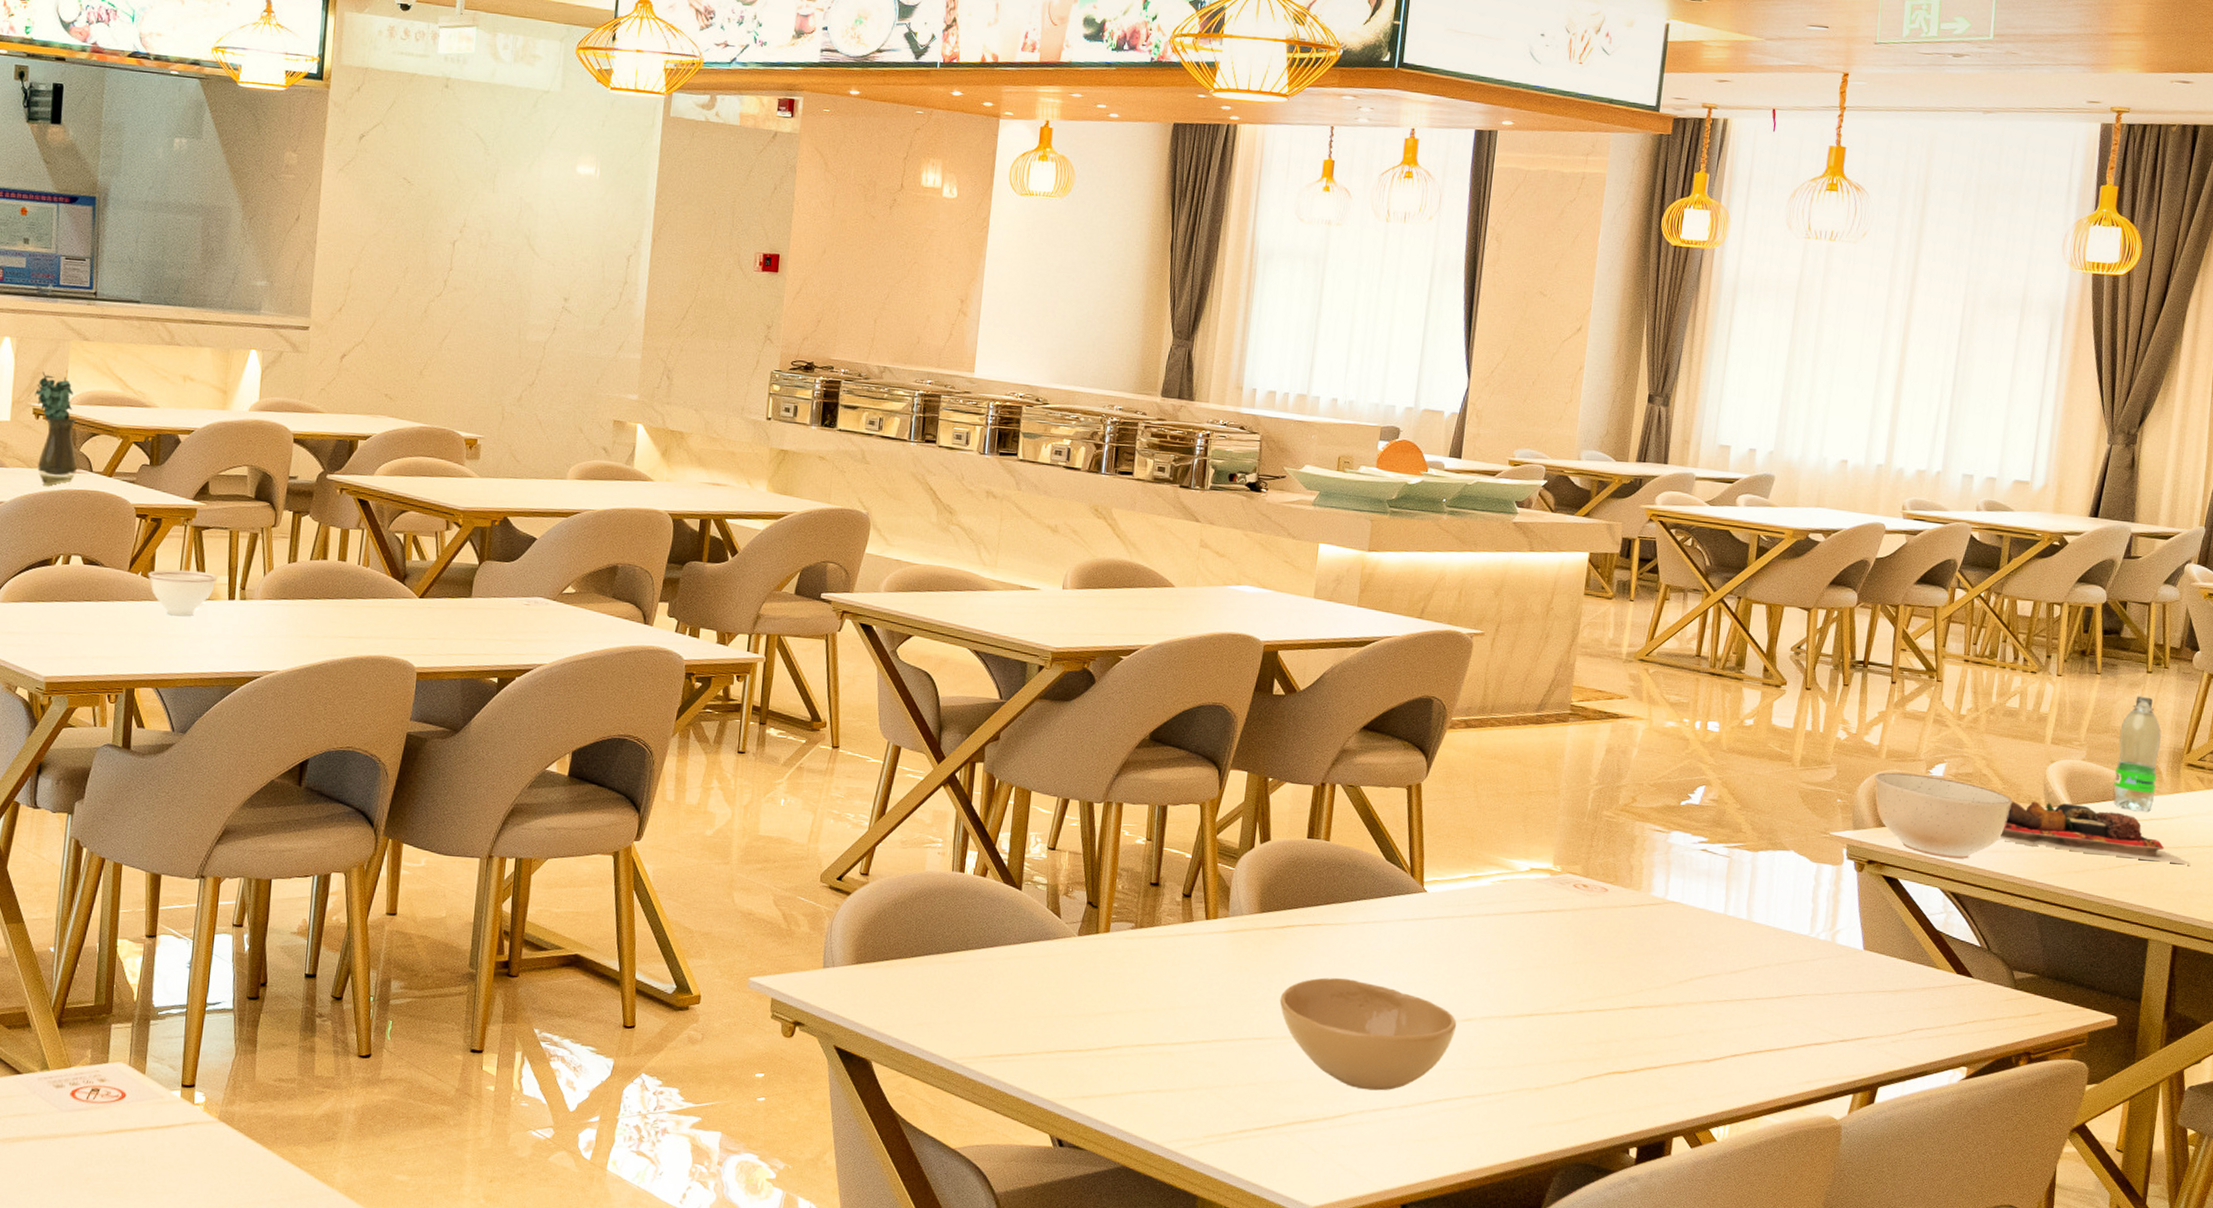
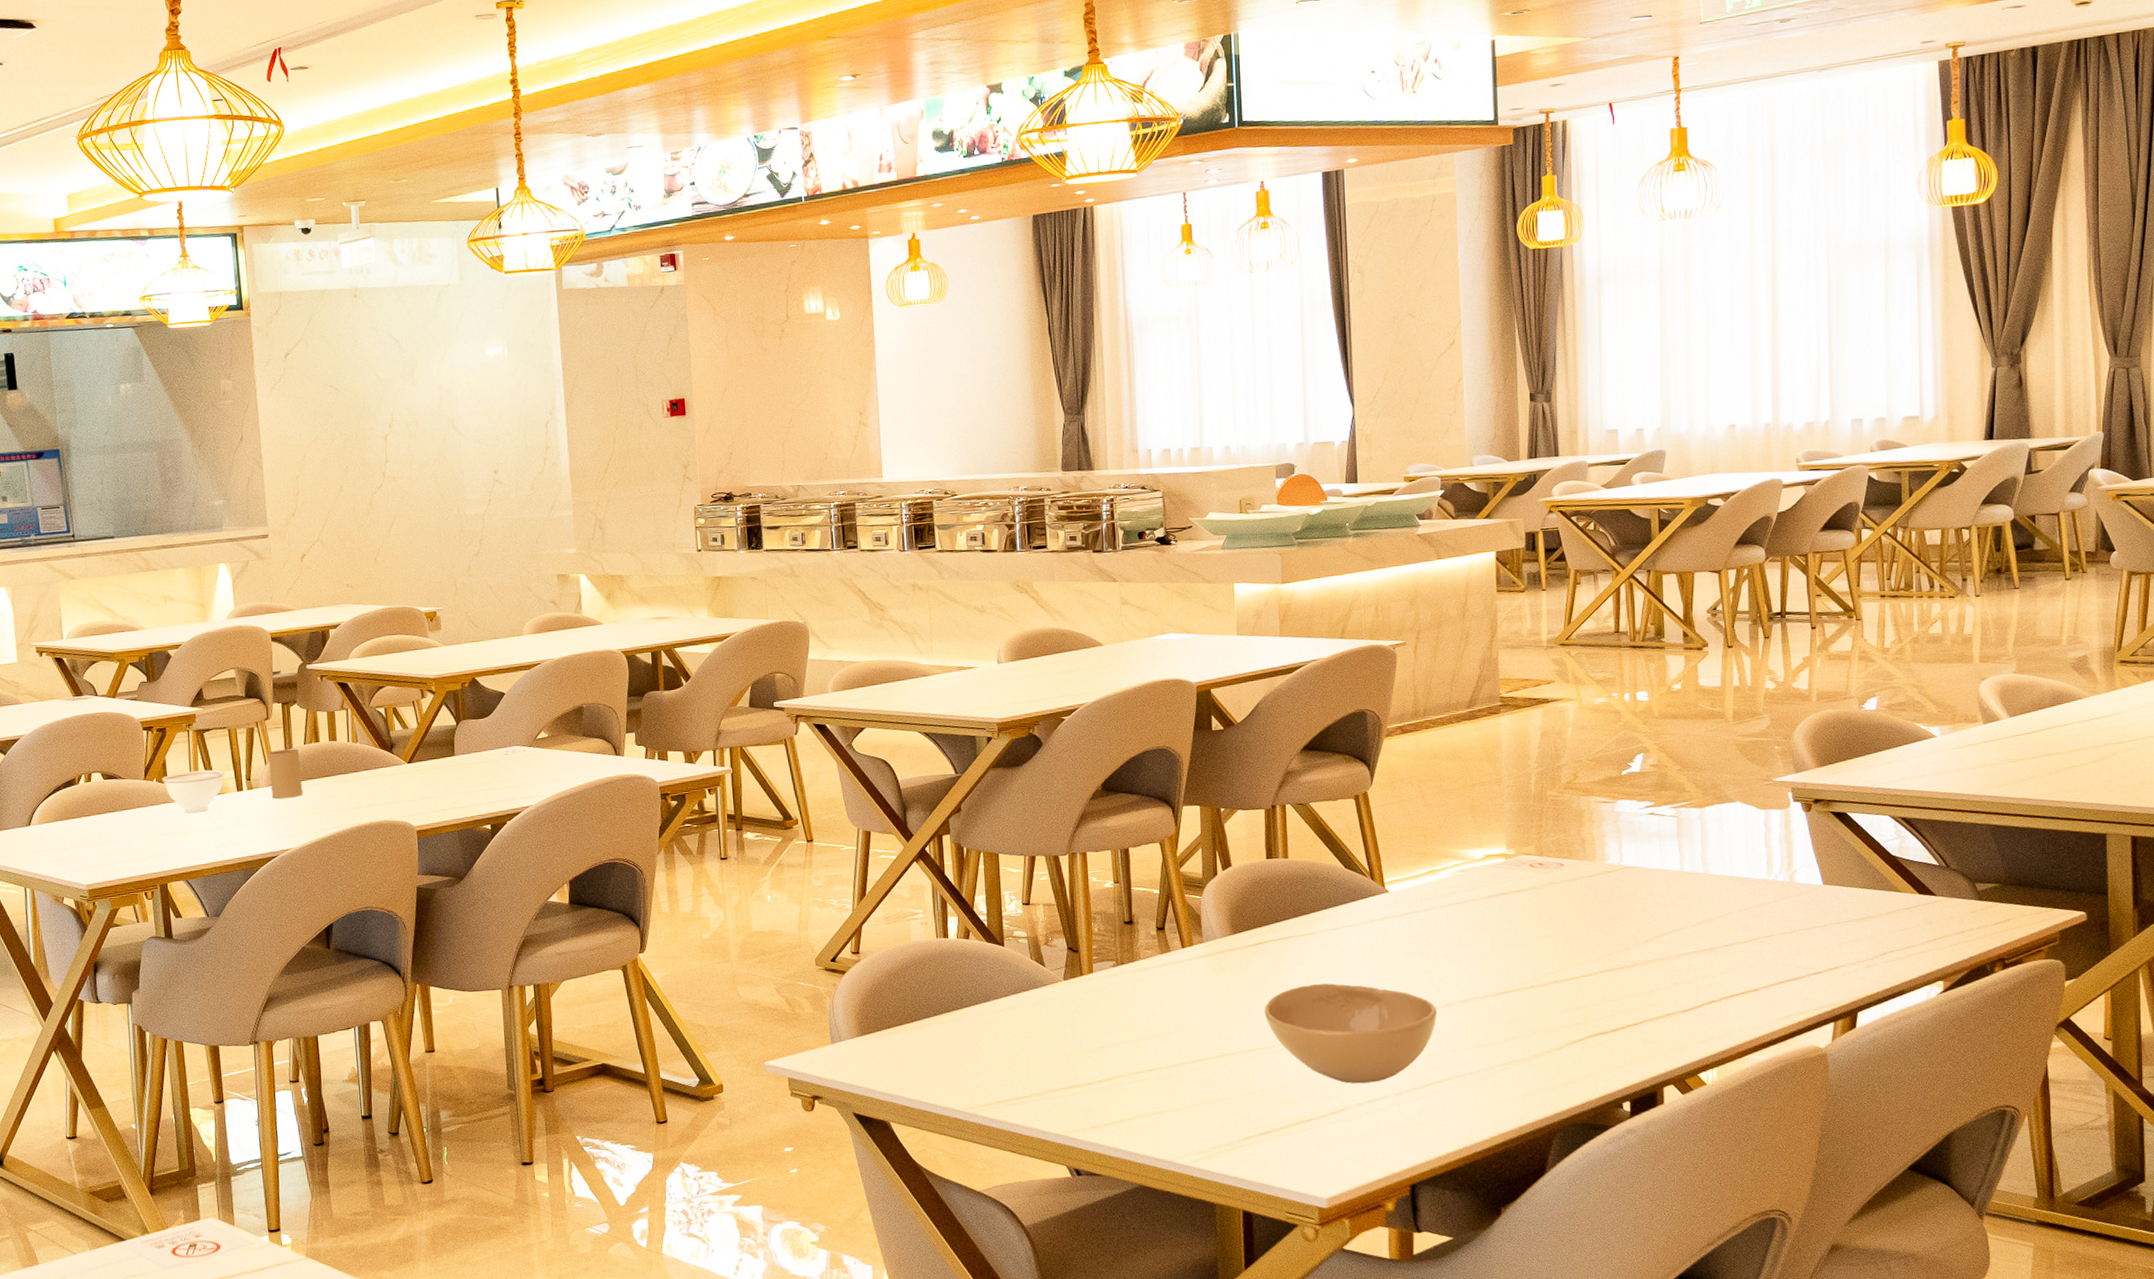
vase: present [35,372,77,487] -> none [35,613,84,716]
cup: none [265,561,303,617] -> present [267,748,303,800]
bowl: present [1874,772,2012,859] -> none [1808,711,1949,786]
food tray: present [1998,801,2191,865] -> none [1940,716,2138,763]
bottle: present [2113,696,2162,812] -> none [2047,603,2092,715]

